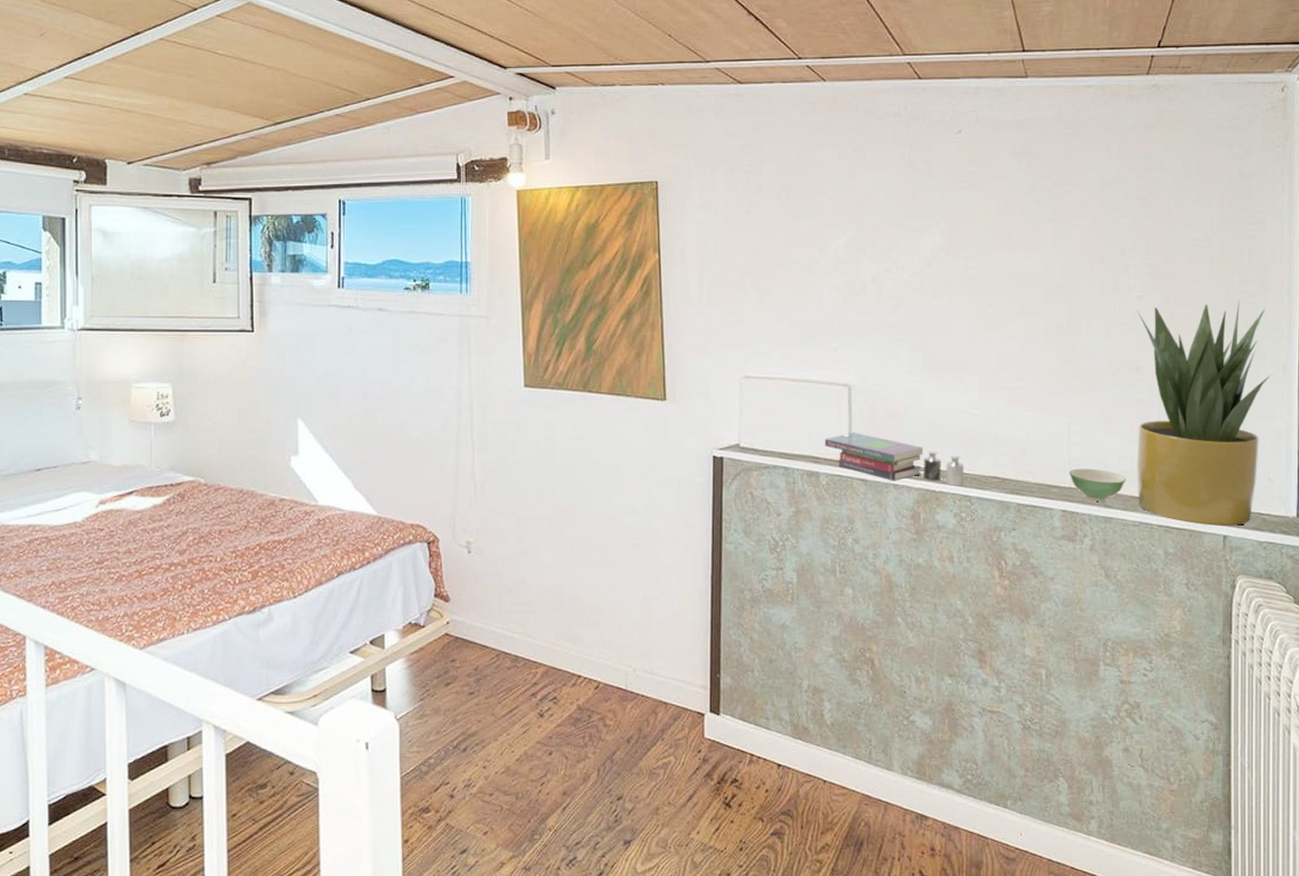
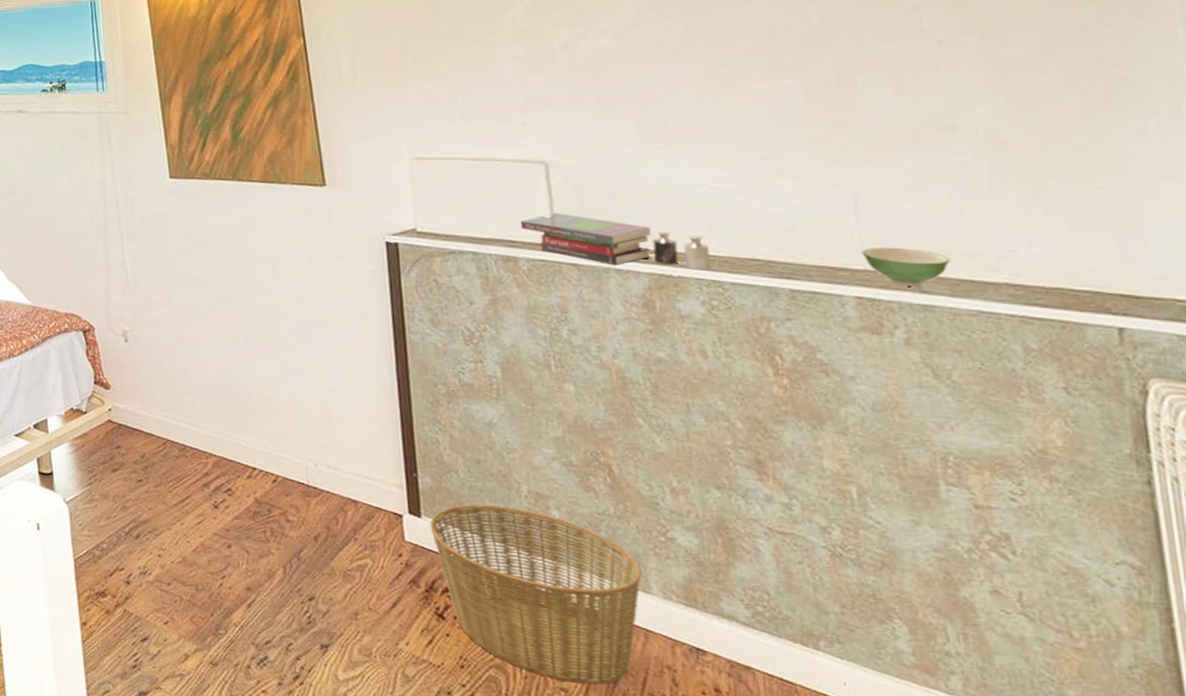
basket: none [726,700,887,855] -> present [429,504,642,685]
planter: present [1137,300,1271,526] -> none [939,35,1169,316]

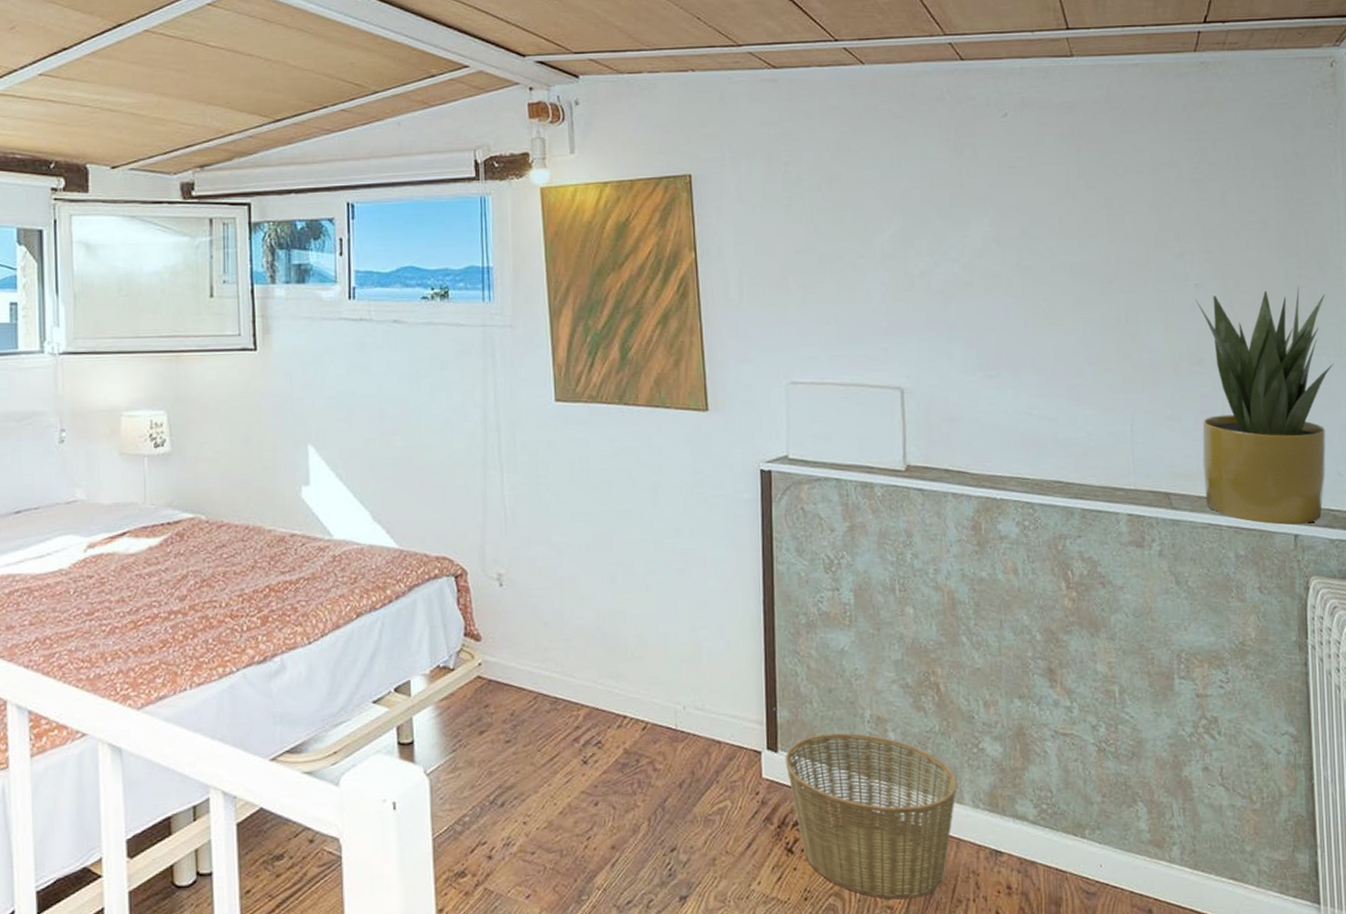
books: present [520,212,652,266] -> none [877,438,982,490]
candle: present [653,231,711,271] -> none [983,456,1026,493]
bowl: present [861,247,951,286] -> none [1133,468,1193,503]
planter: none [939,35,1169,316] -> present [1195,285,1334,525]

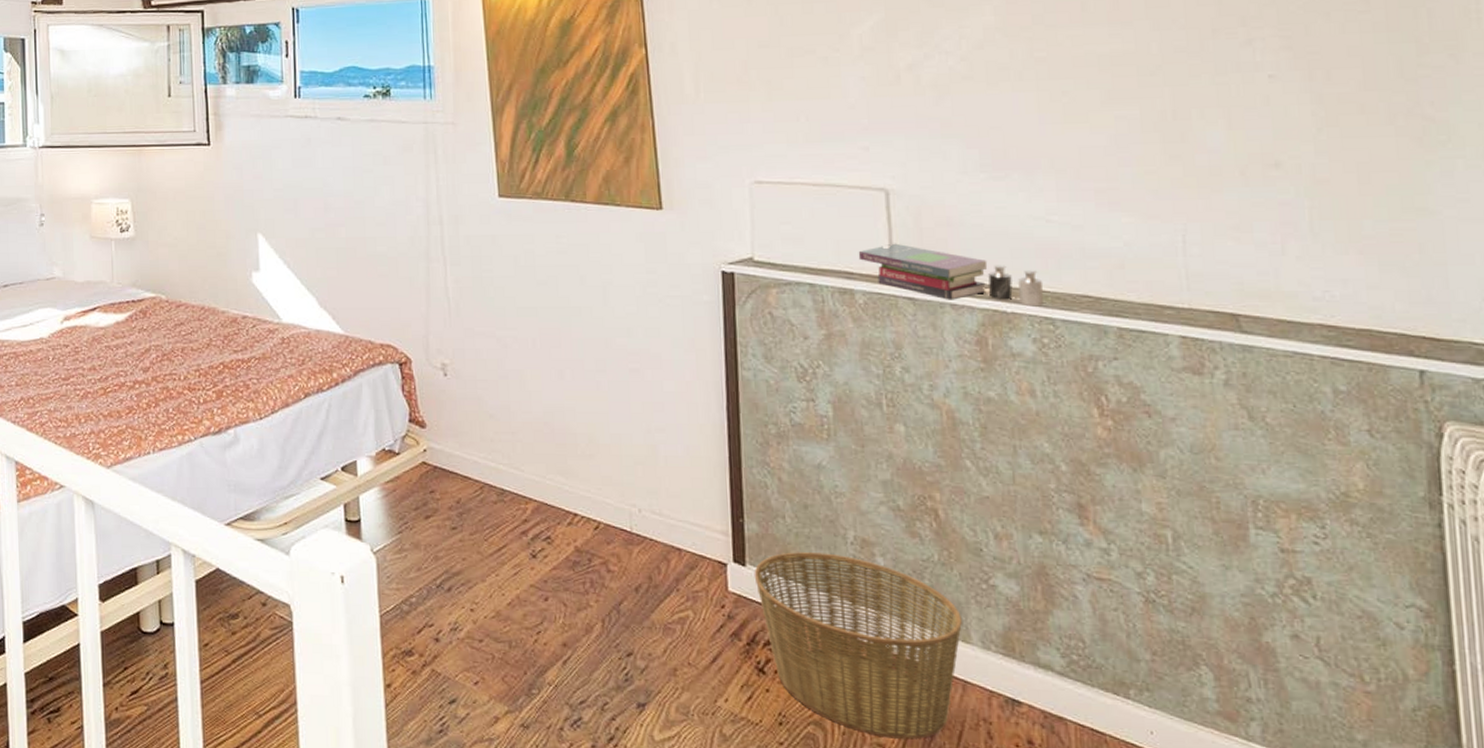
books: none [877,438,982,490] -> present [858,243,988,300]
candle: none [983,456,1026,493] -> present [988,265,1044,307]
planter: present [1195,285,1334,525] -> none [1269,75,1475,358]

